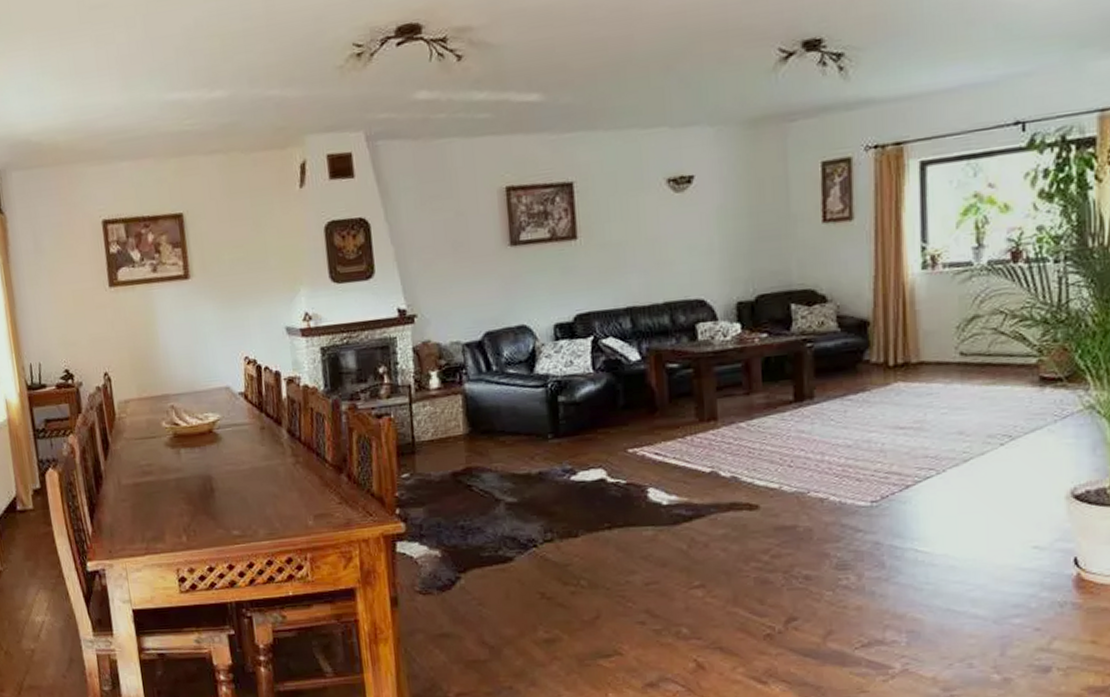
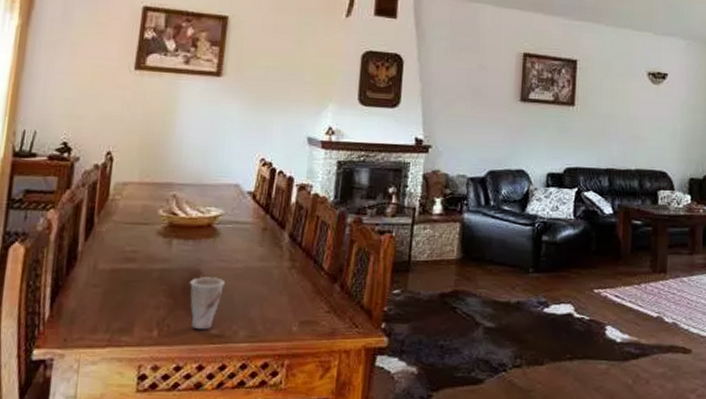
cup: none [204,480,237,532] -> present [190,277,226,330]

